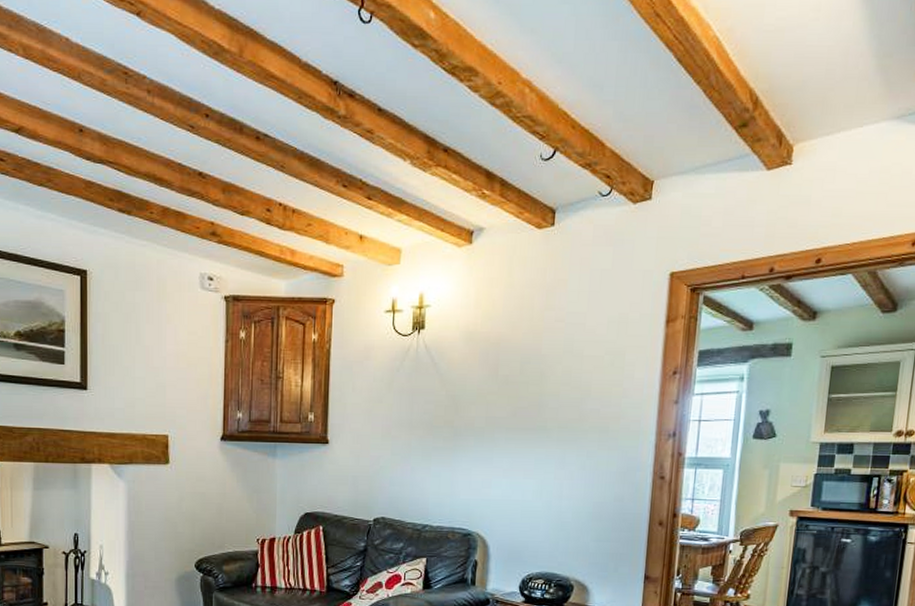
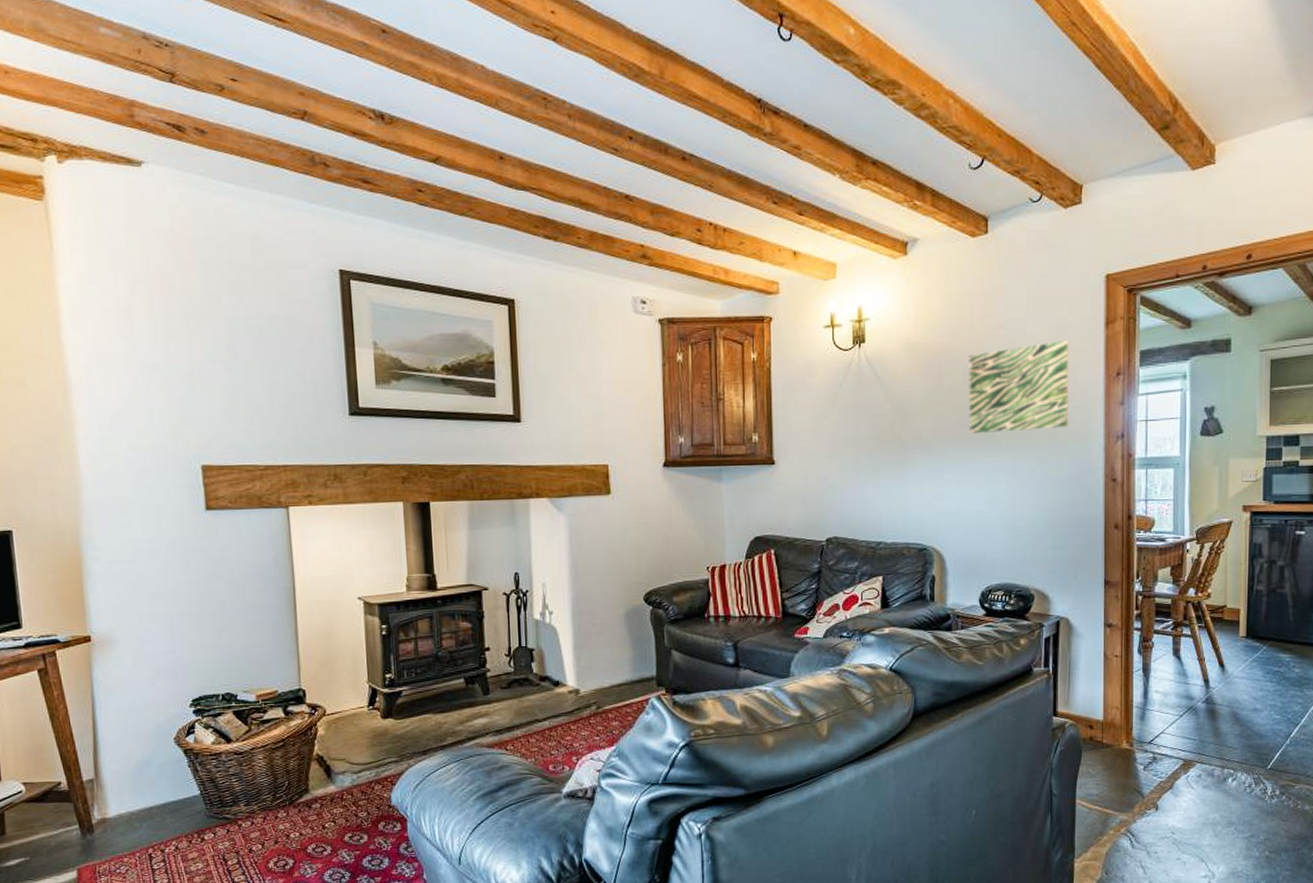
wall art: none [521,336,627,425] -> present [969,340,1069,434]

